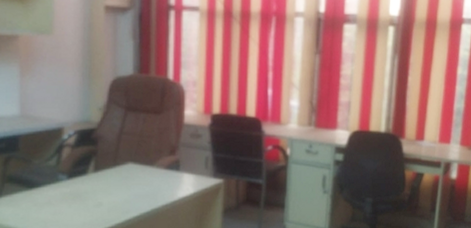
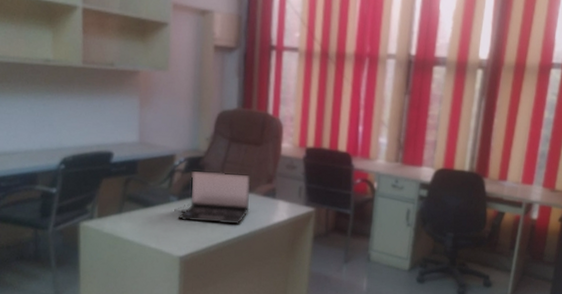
laptop: none [64,144,151,203] -> present [174,170,251,224]

